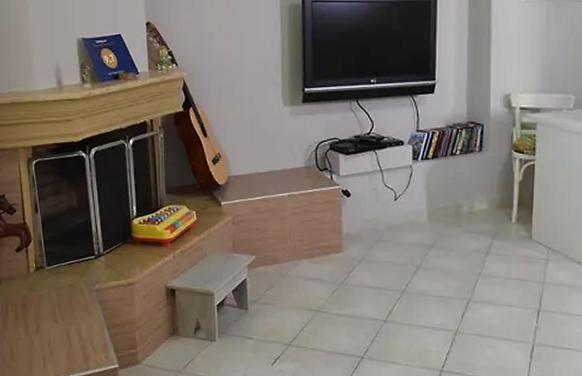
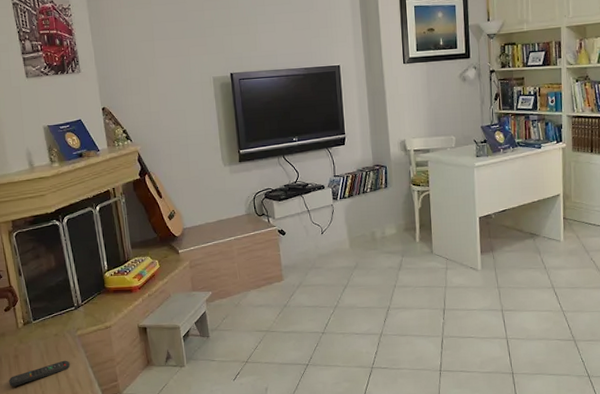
remote control: none [14,316,83,340] -> present [9,360,70,386]

